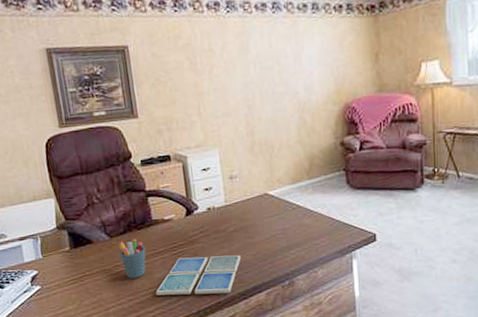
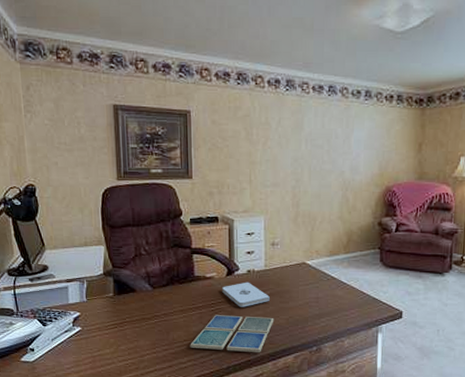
pen holder: present [118,238,146,279] -> none [159,292,185,330]
notepad: none [182,220,234,248] -> present [222,282,270,307]

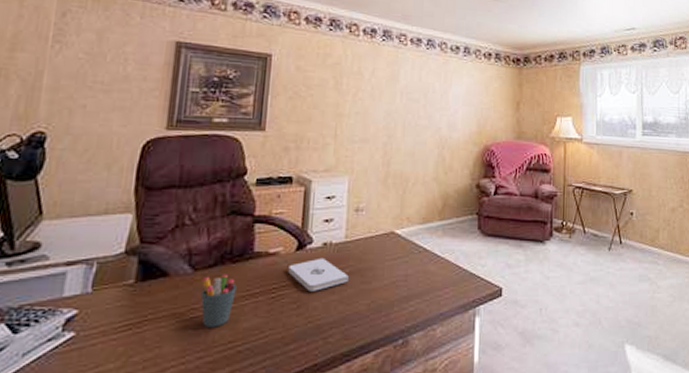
pen holder: none [159,292,185,330] -> present [200,274,237,328]
drink coaster: present [190,315,274,353] -> none [235,303,353,354]

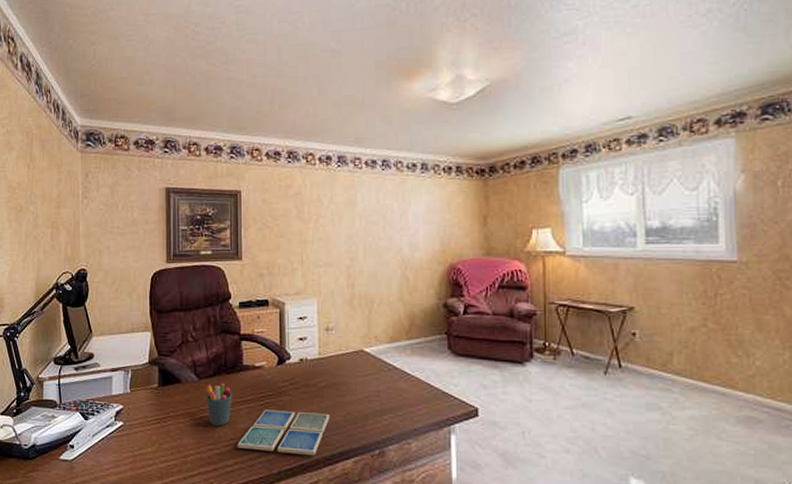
drink coaster: none [235,303,353,354] -> present [237,410,330,456]
notepad: present [288,257,349,292] -> none [272,372,325,401]

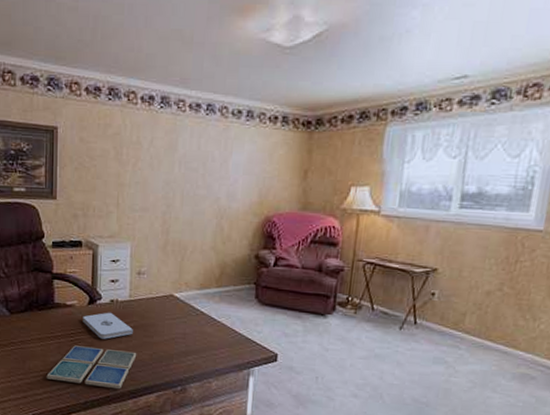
pen holder: present [206,383,233,426] -> none [17,318,43,359]
notepad: none [272,372,325,401] -> present [83,312,133,339]

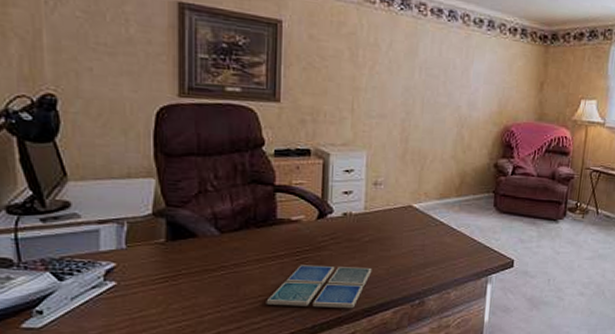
notepad: present [83,312,133,339] -> none [311,226,368,256]

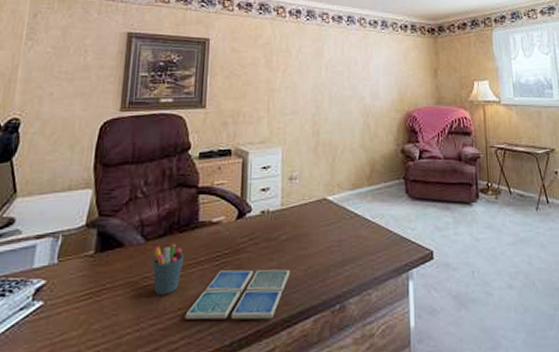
pen holder: none [229,237,262,283] -> present [152,243,184,295]

